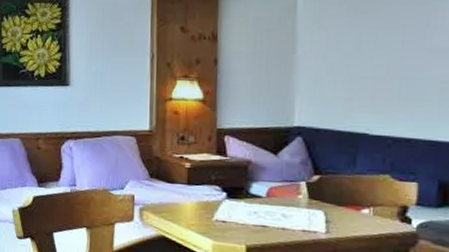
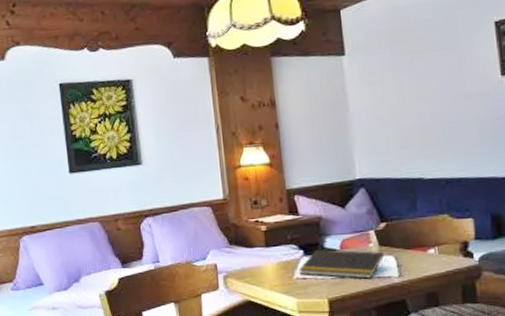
notepad: none [219,194,314,231] -> present [299,249,385,279]

